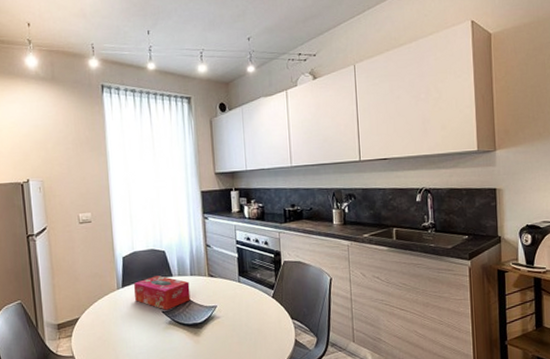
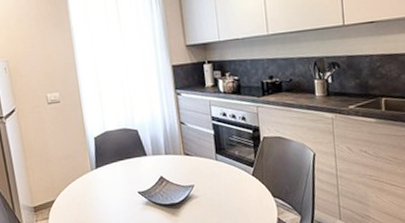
tissue box: present [134,276,191,310] -> none [108,155,167,191]

